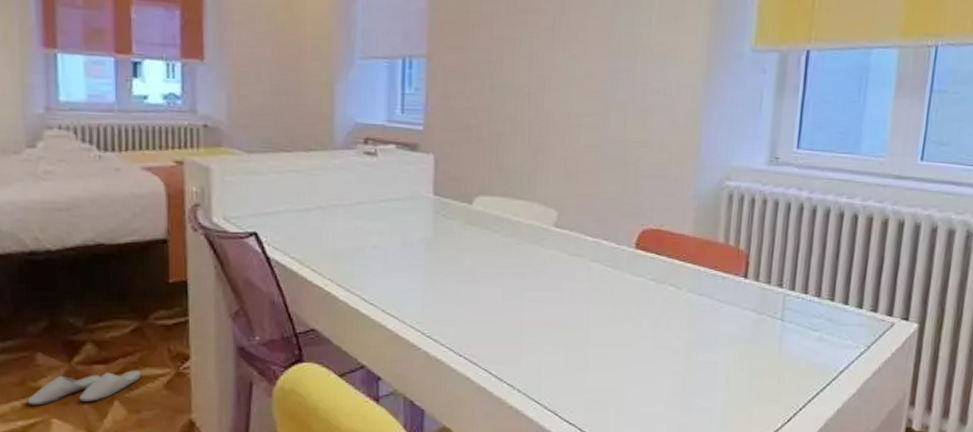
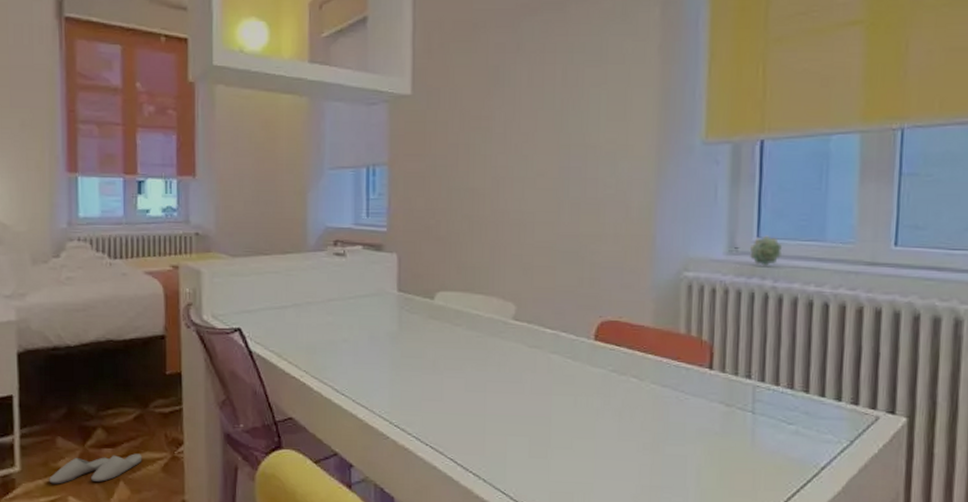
succulent plant: none [789,146,820,177] -> present [749,235,783,266]

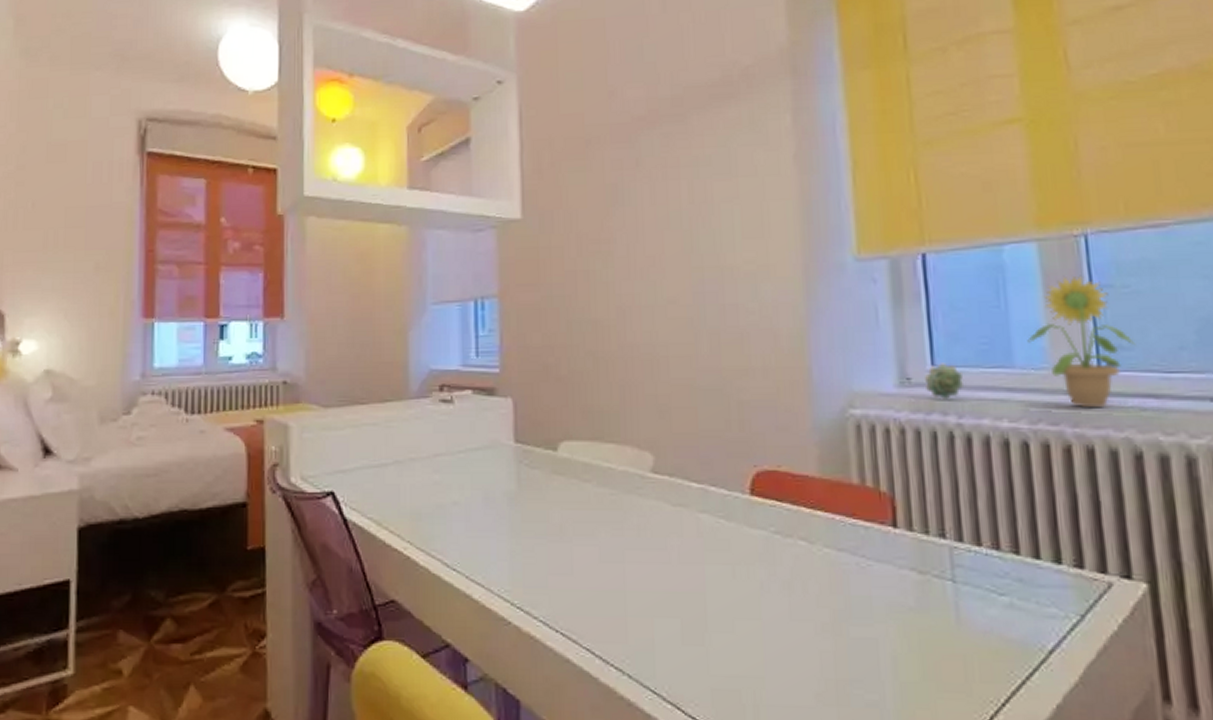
slippers: present [49,453,142,484] -> none [107,650,218,691]
sunflower: none [840,164,930,278] -> present [1027,275,1136,408]

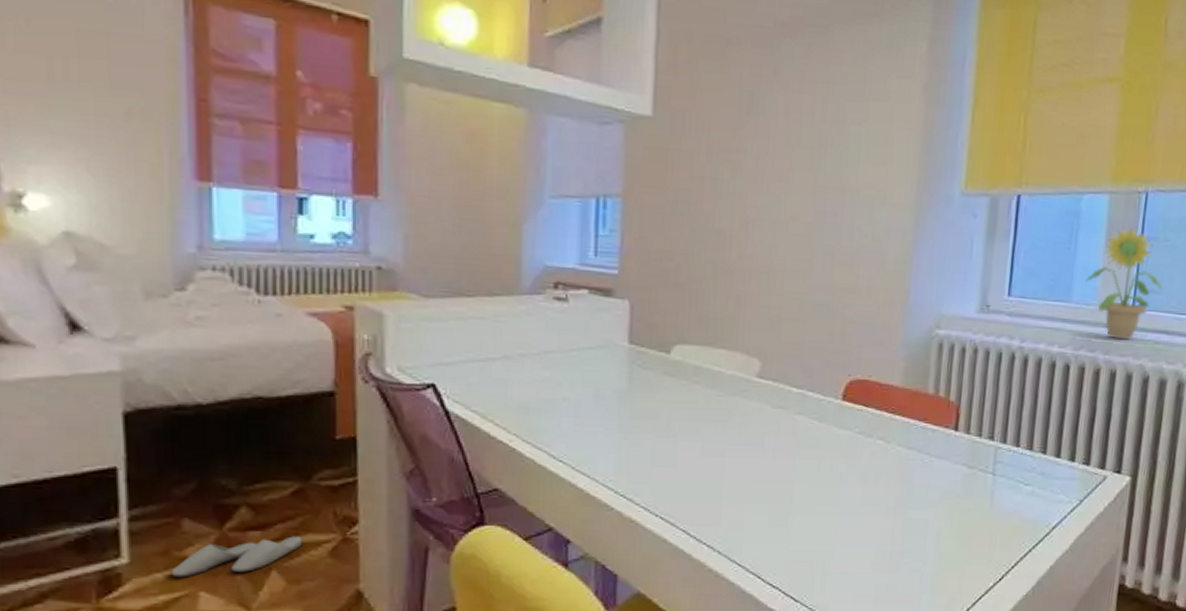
slippers: none [107,650,218,691] -> present [171,536,303,578]
succulent plant: present [924,363,964,399] -> none [1000,294,1032,326]

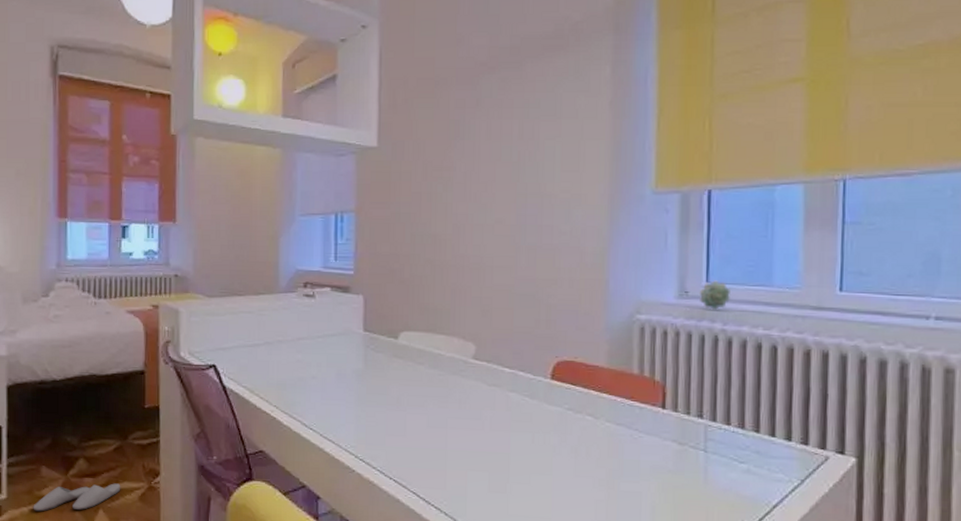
succulent plant: none [1000,294,1032,326] -> present [699,280,732,310]
sunflower: present [1085,227,1164,340] -> none [786,213,873,322]

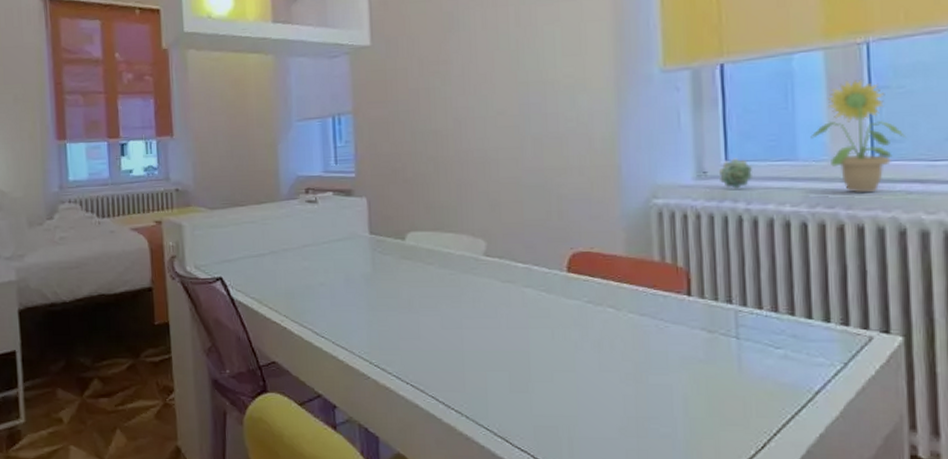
slippers: present [33,483,121,512] -> none [51,402,137,434]
sunflower: none [786,213,873,322] -> present [810,78,907,193]

